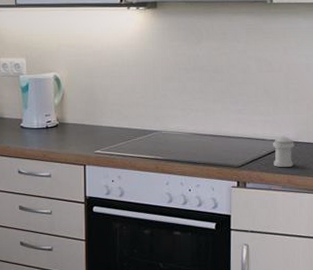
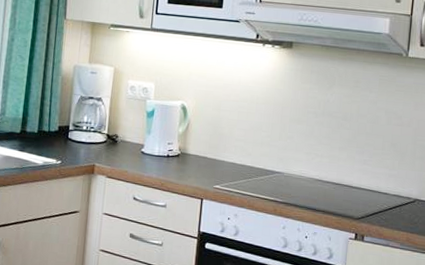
pepper shaker: present [273,135,294,167] -> none [393,191,417,225]

